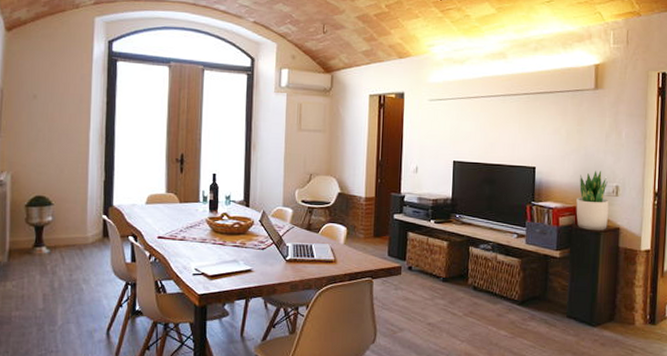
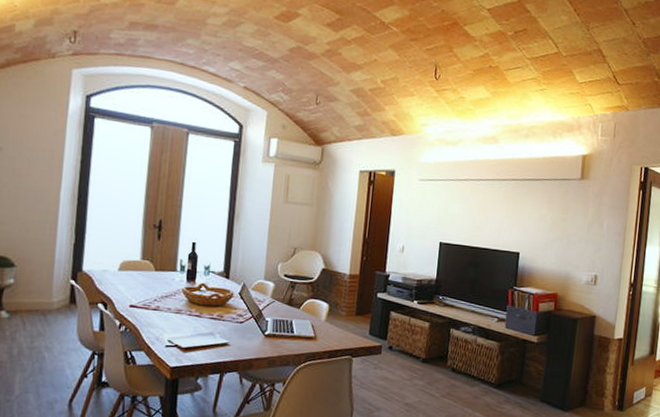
planter: present [576,170,609,231] -> none [555,259,587,318]

